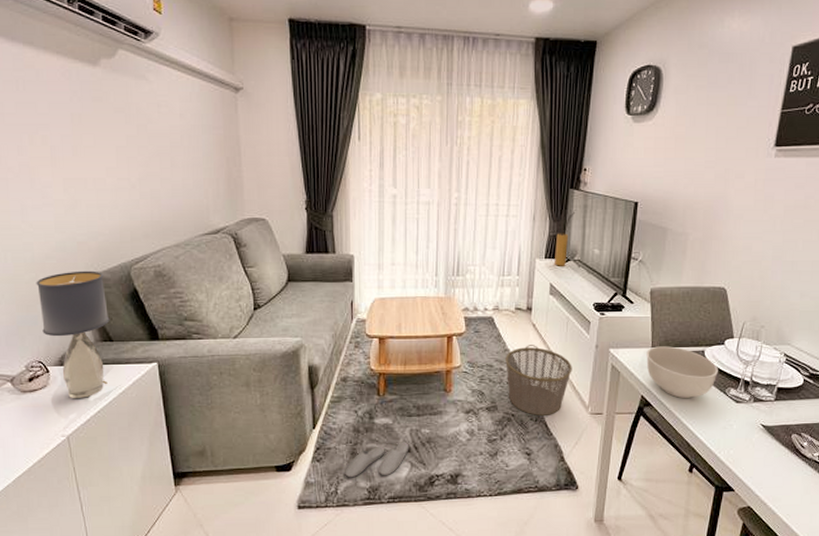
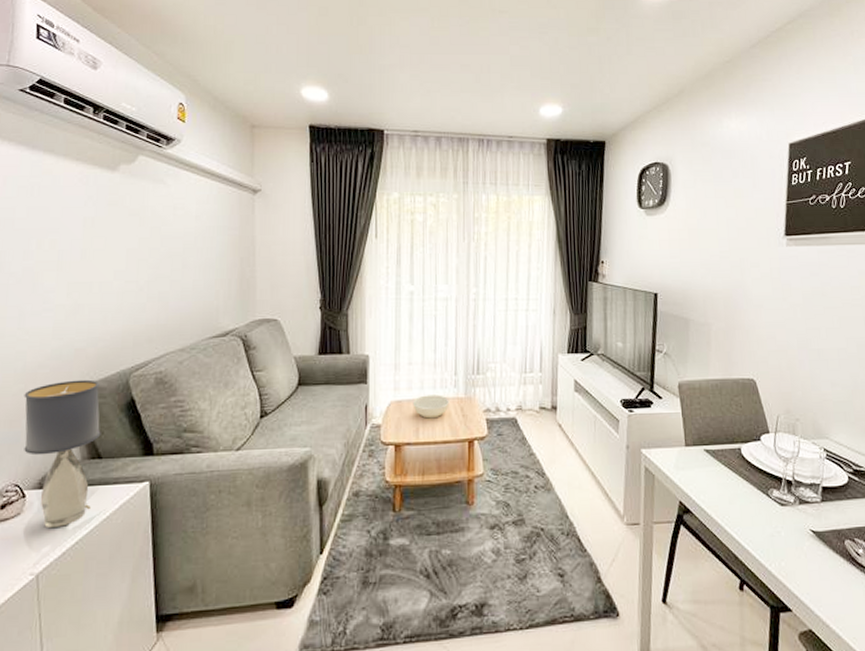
slippers: present [345,442,409,478] -> none [355,566,428,614]
bowl: none [395,294,430,315] -> present [412,395,450,419]
basket: present [505,345,572,415] -> none [531,447,604,529]
vase: present [551,208,577,266] -> none [571,301,597,361]
bowl: present [646,346,718,399] -> none [680,444,758,504]

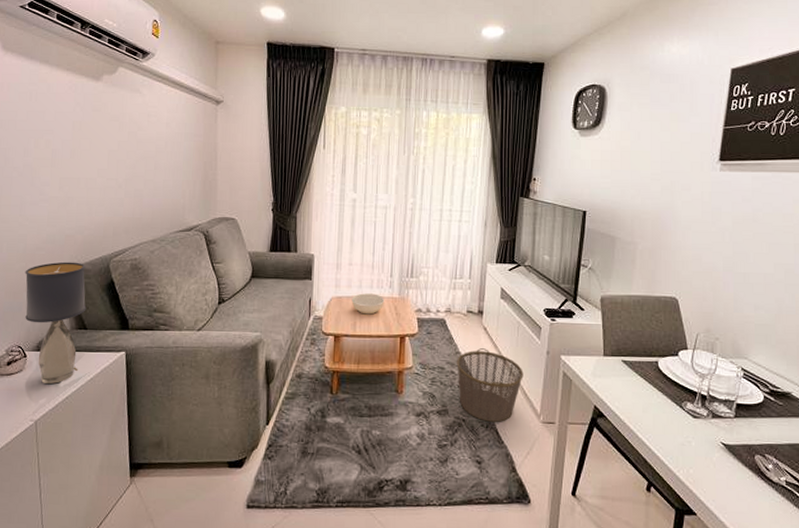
basket: none [531,447,604,529] -> present [457,348,523,422]

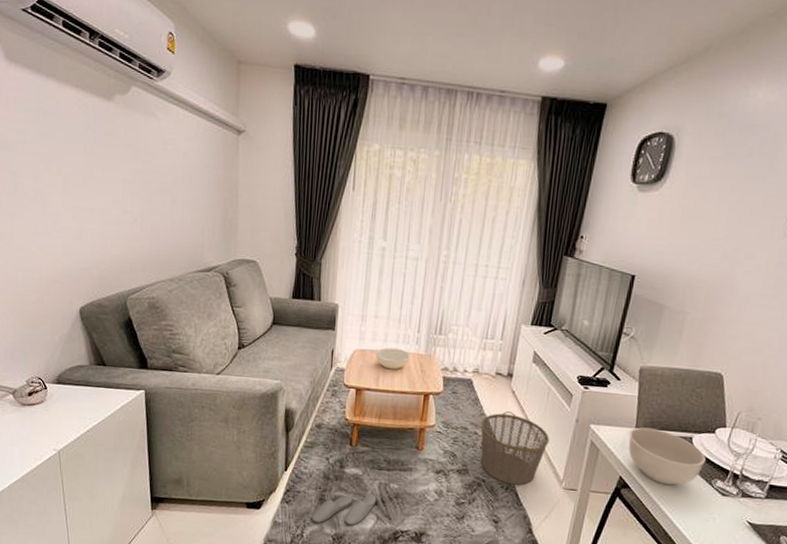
table lamp: present [25,262,87,385] -> none [41,296,105,417]
slippers: none [295,443,360,478] -> present [312,494,377,526]
bowl: none [598,355,673,412] -> present [628,427,706,486]

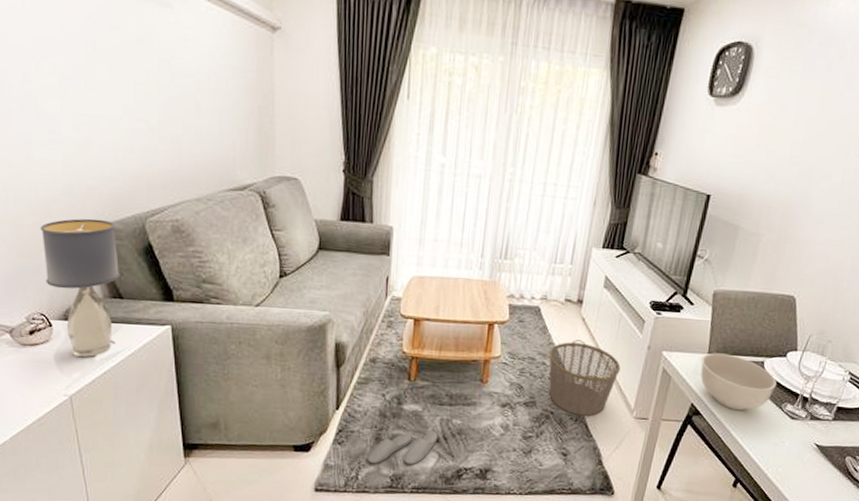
table lamp: none [41,296,105,417] -> present [40,218,121,358]
bowl: present [375,347,410,370] -> none [435,274,473,298]

